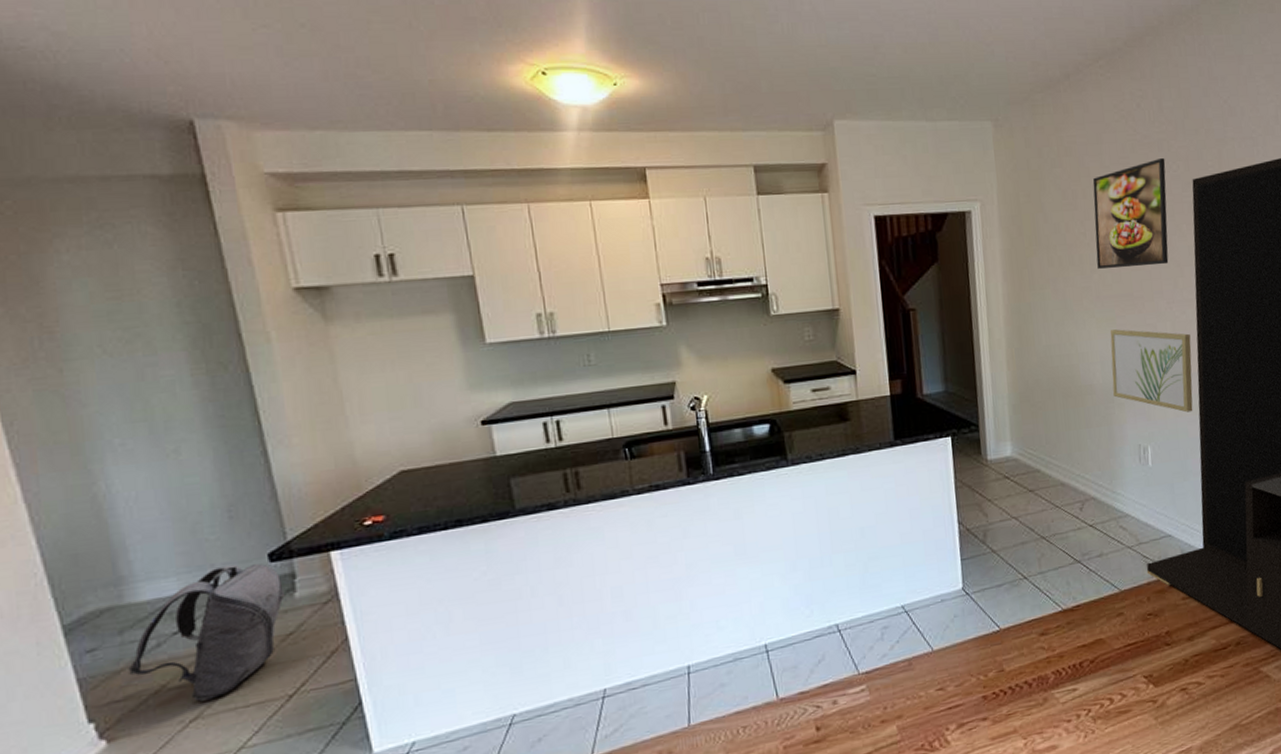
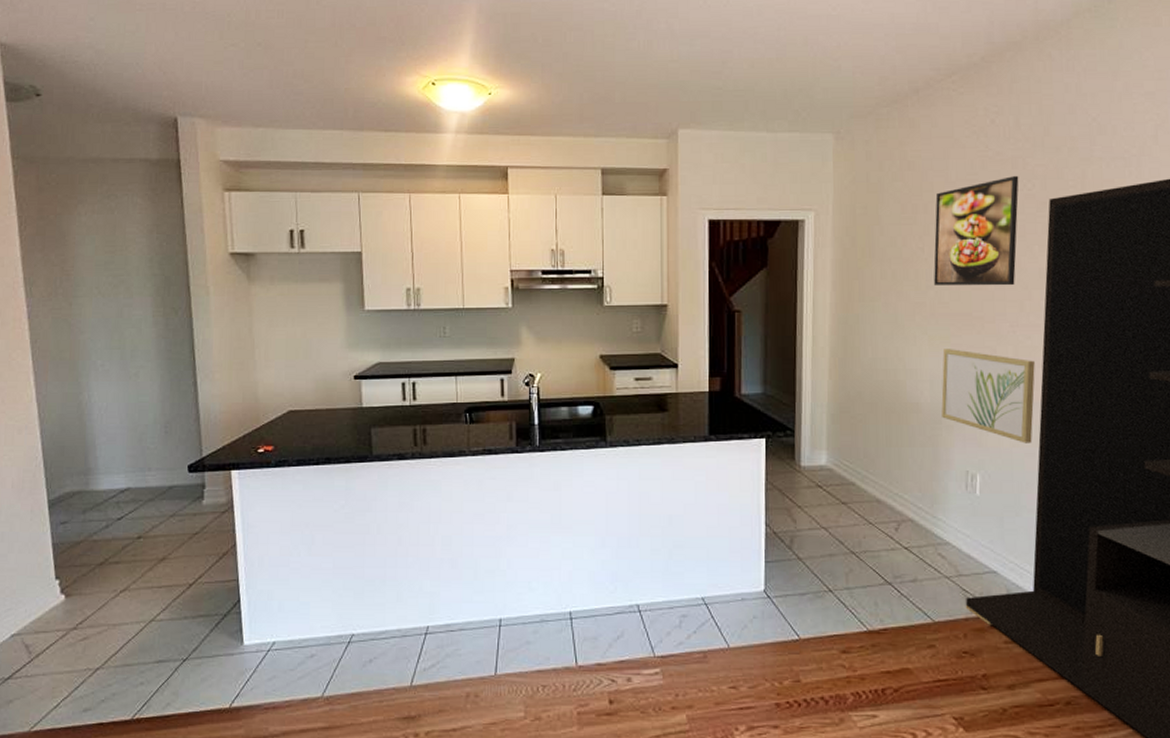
backpack: present [128,564,284,702] -> none [85,470,196,577]

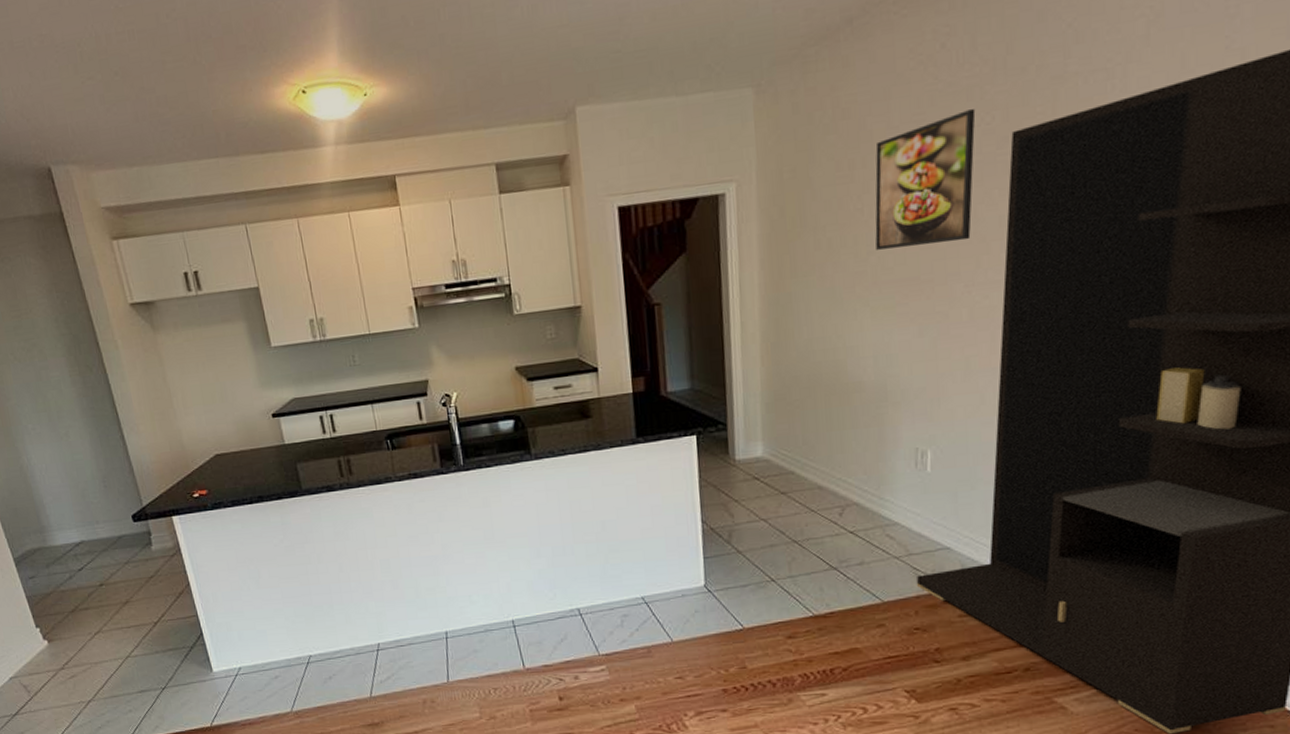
wall art: present [941,349,1035,443] -> none [886,318,994,413]

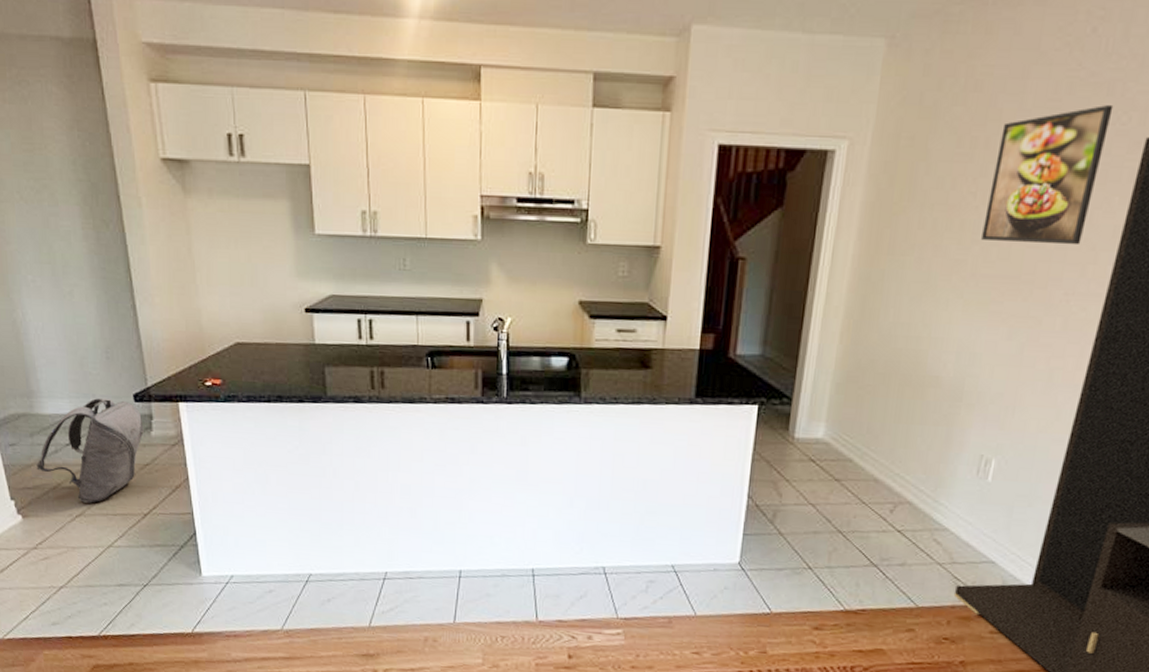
backpack: none [54,522,145,620] -> present [36,397,144,503]

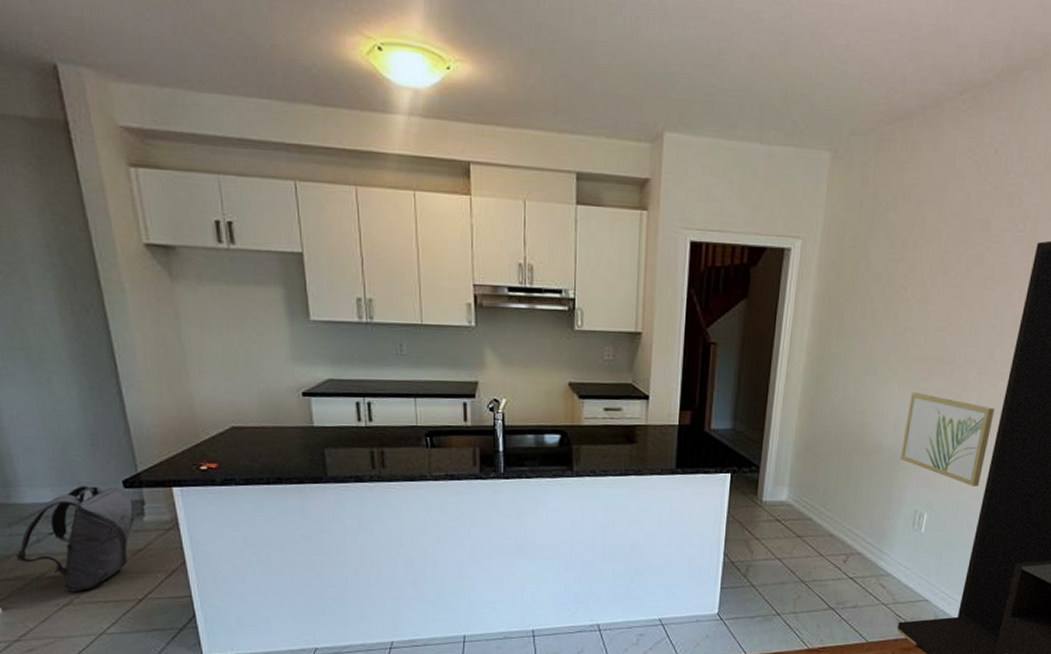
wall art: none [963,316,1085,430] -> present [901,393,995,487]
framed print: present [982,105,1114,246] -> none [912,215,1012,332]

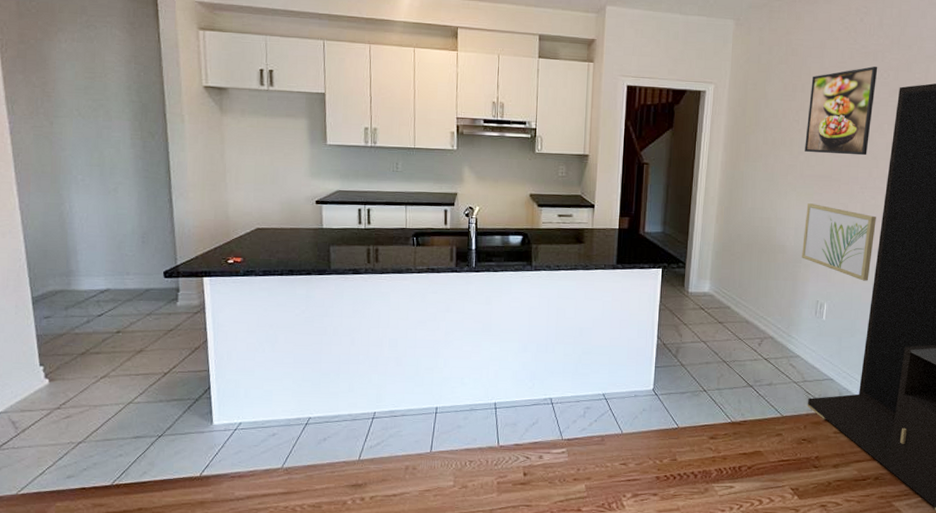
backpack: present [16,485,136,592] -> none [68,275,171,366]
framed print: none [912,215,1012,332] -> present [805,66,878,156]

